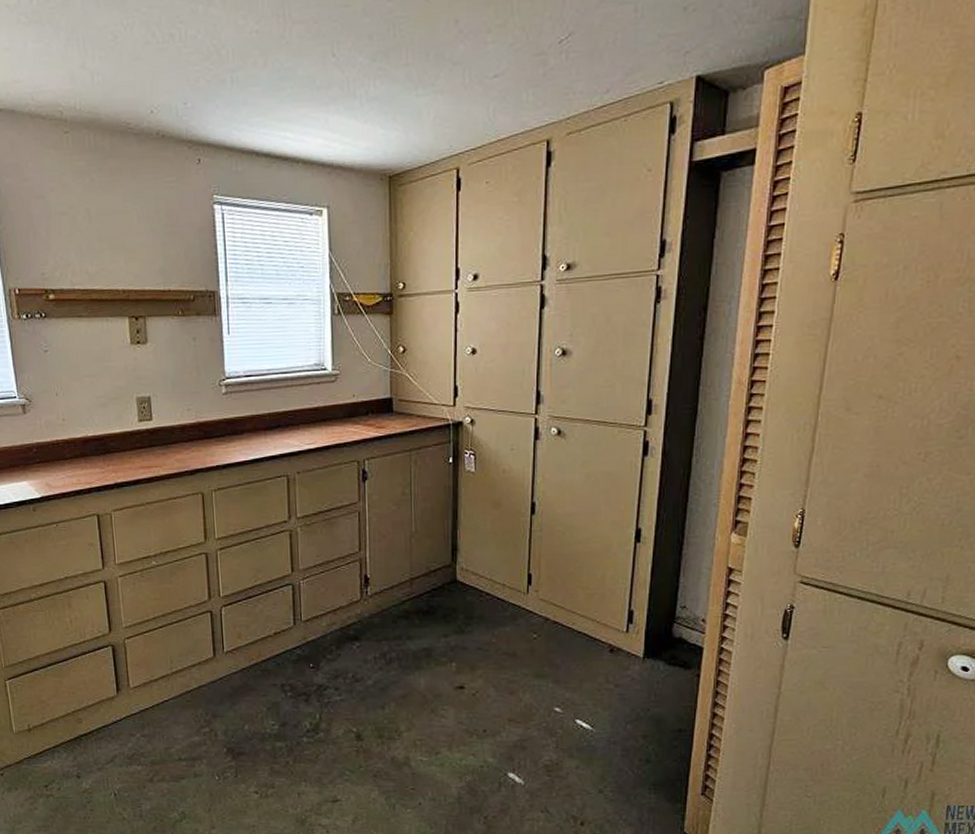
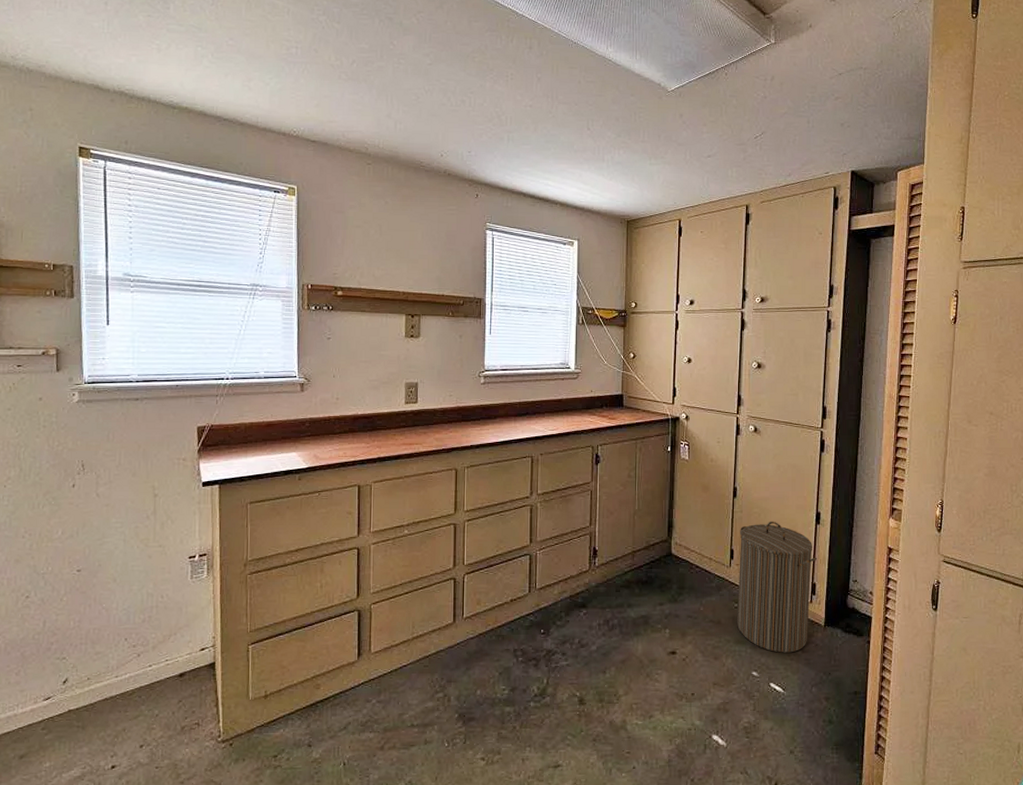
laundry hamper: none [536,540,636,688] -> present [737,521,818,653]

